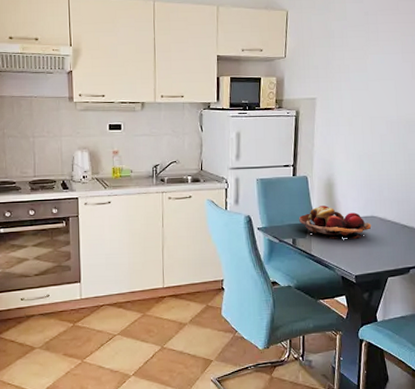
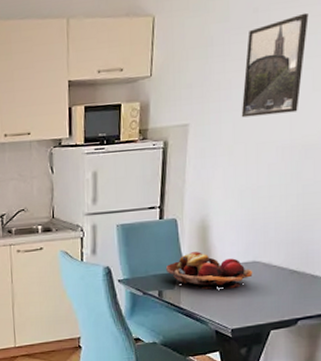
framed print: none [357,19,407,96] -> present [241,12,309,118]

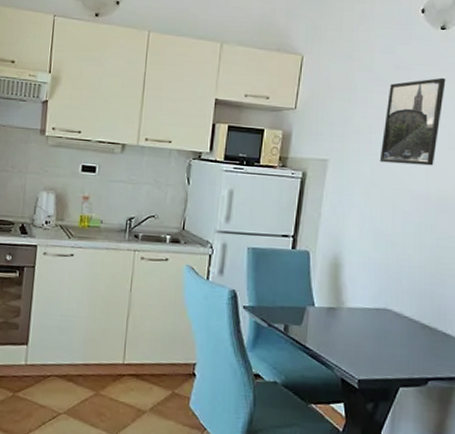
fruit basket: present [165,251,253,290] -> none [293,288,384,335]

